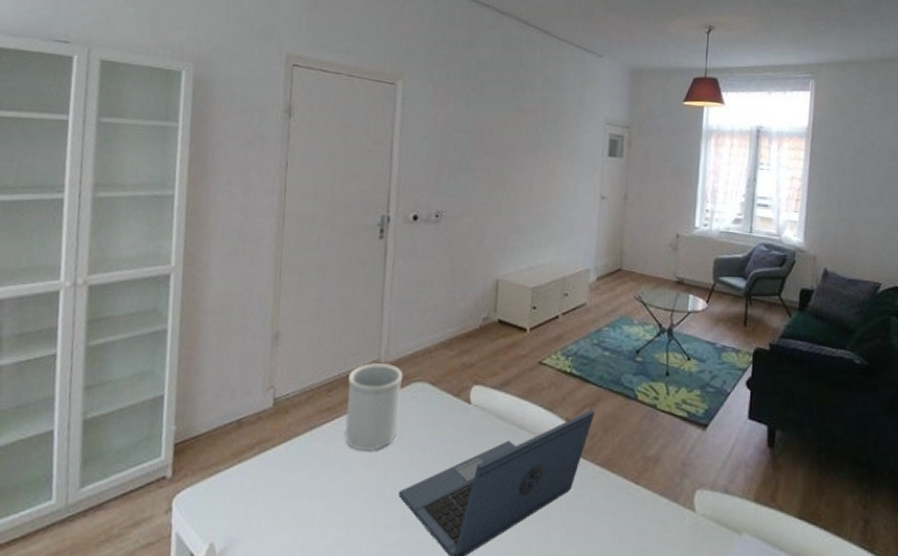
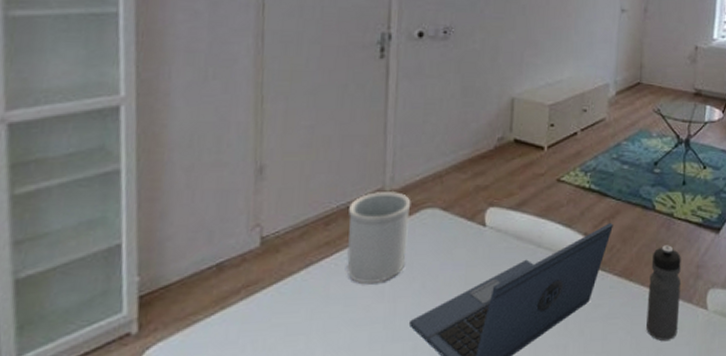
water bottle: none [630,438,667,541] -> present [646,245,682,341]

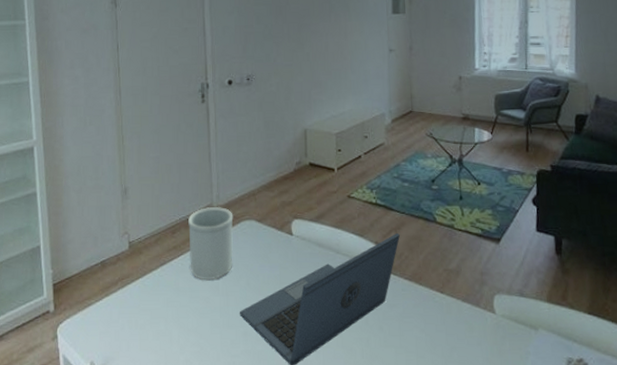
water bottle: present [646,245,682,341] -> none [437,253,469,340]

